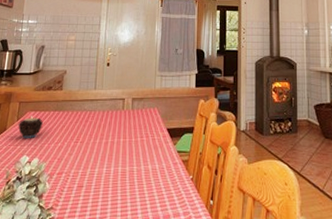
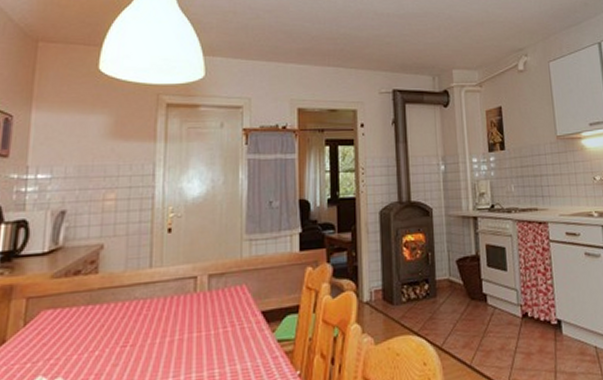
candle: present [18,116,44,138] -> none [25,316,69,351]

